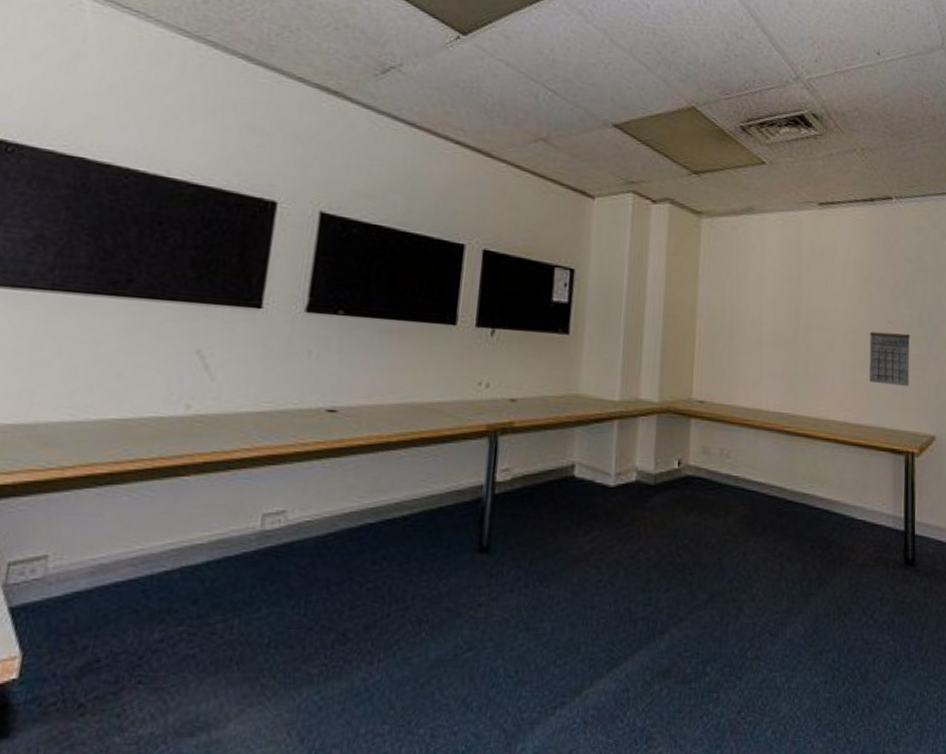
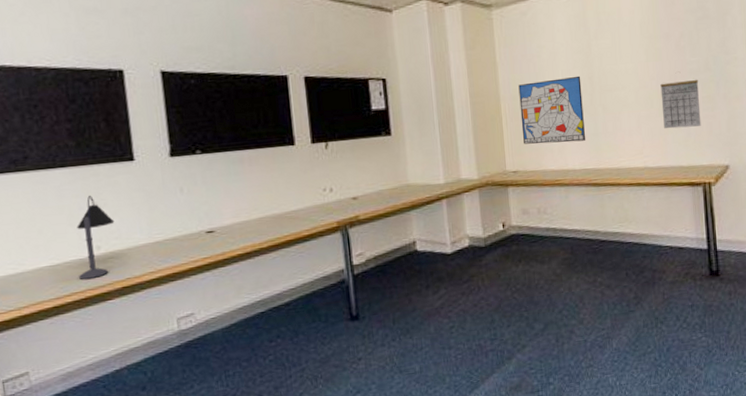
desk lamp: none [152,339,218,444] -> present [77,195,115,280]
wall art: none [715,303,787,380] -> present [518,75,586,144]

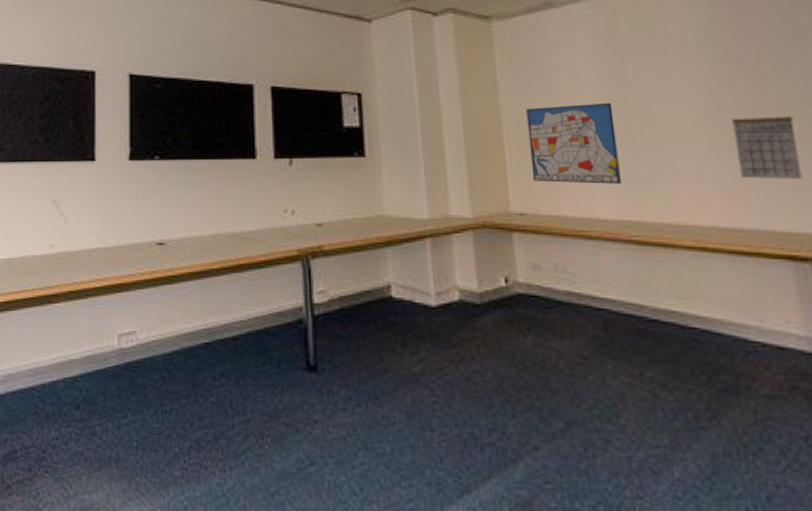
desk lamp: present [77,195,115,280] -> none [31,191,70,277]

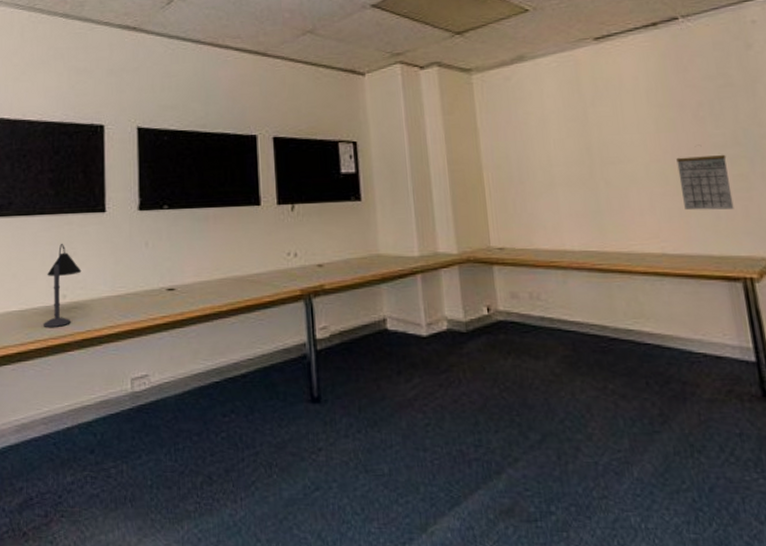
desk lamp: none [31,191,70,277] -> present [44,243,82,327]
wall art: present [526,102,622,184] -> none [503,145,586,219]

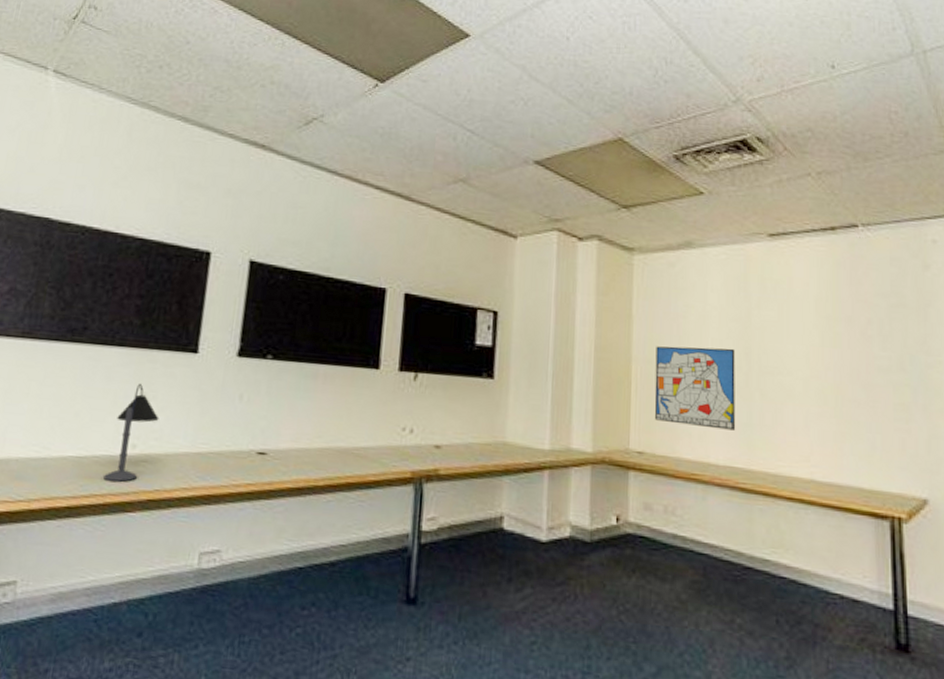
wall art: none [503,145,586,219] -> present [654,346,736,431]
calendar: present [676,146,734,211] -> none [838,367,891,440]

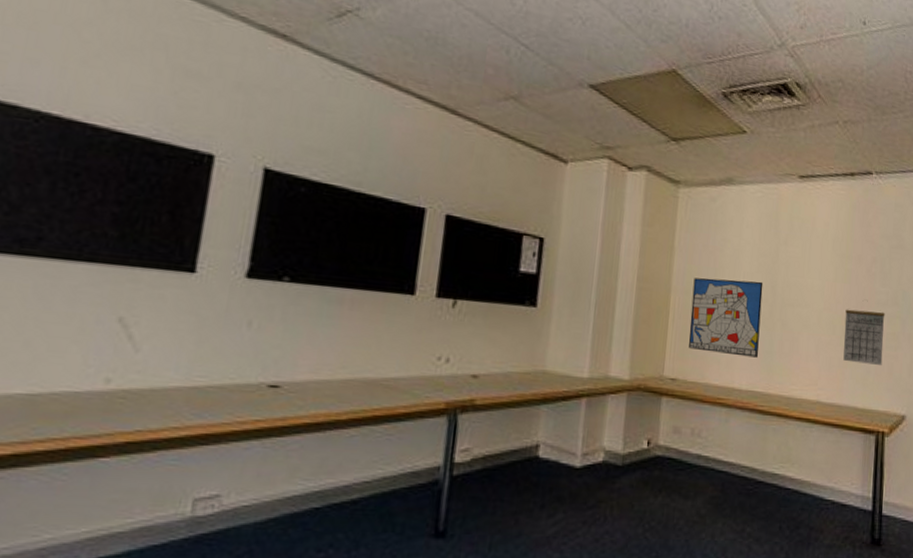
desk lamp: present [103,383,159,482] -> none [65,306,143,423]
calendar: none [838,367,891,440] -> present [843,301,885,365]

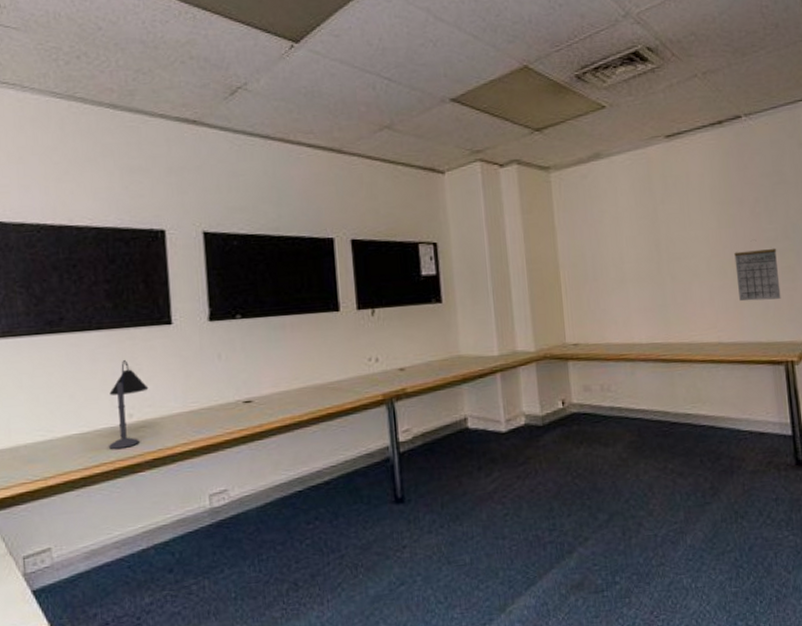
desk lamp: none [65,306,143,423] -> present [109,359,149,449]
wall art: present [689,278,763,358] -> none [579,242,654,315]

